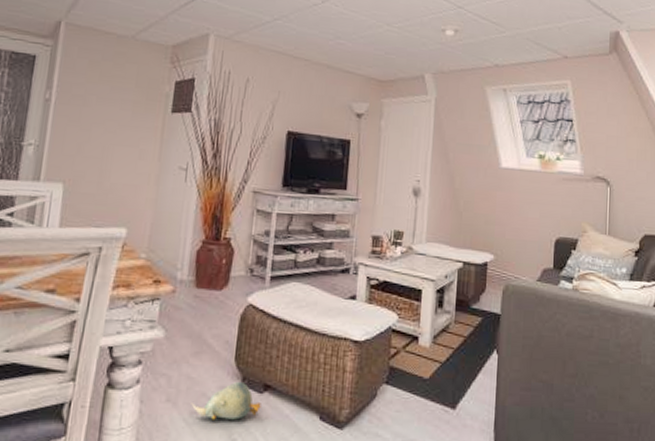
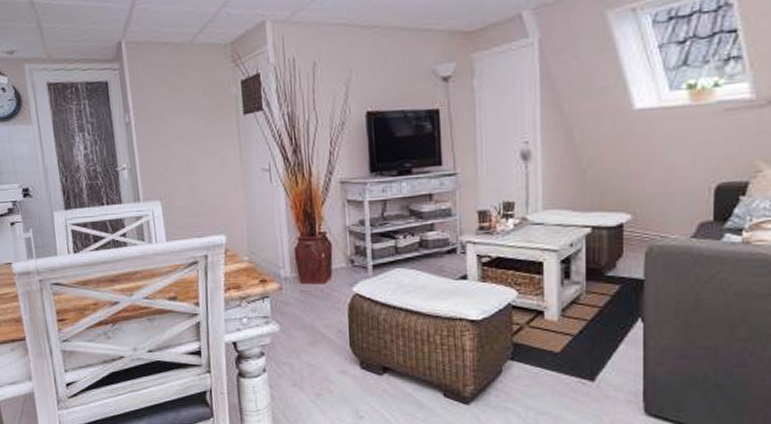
plush toy: present [191,381,261,420] -> none [316,365,383,400]

